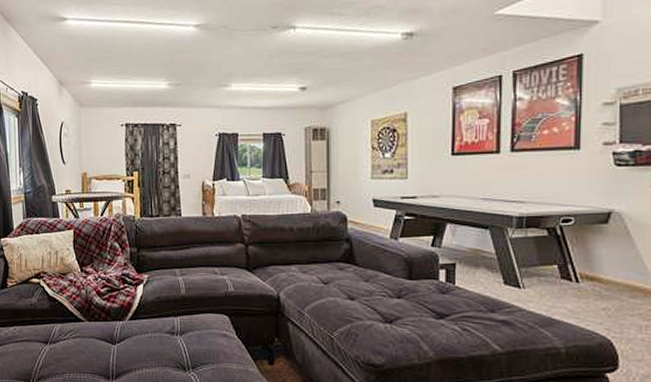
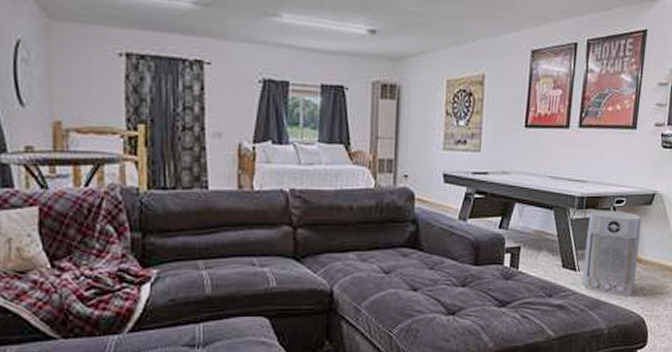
air purifier: none [528,229,597,317] -> present [582,210,642,297]

